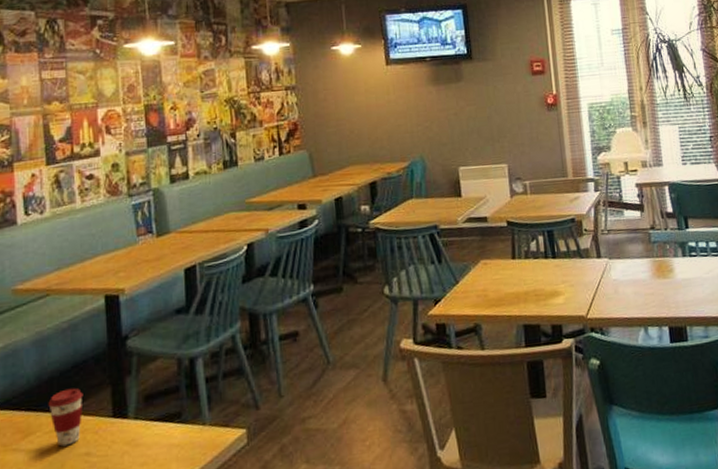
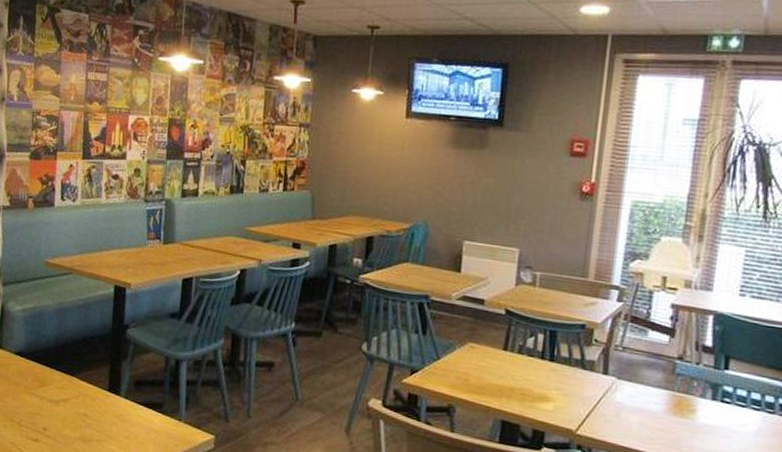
coffee cup: present [48,388,83,447] -> none [61,356,88,404]

